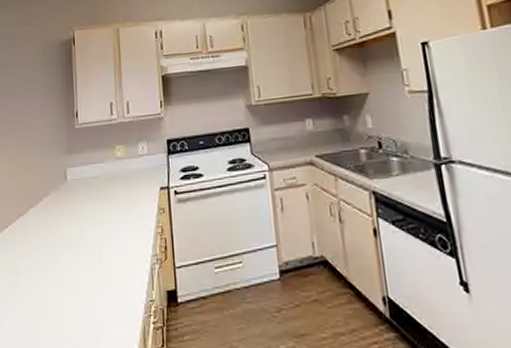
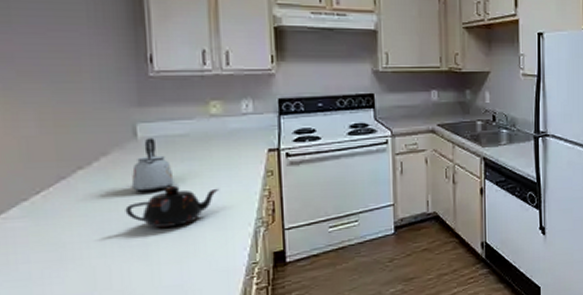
teapot: none [58,222,124,260] -> present [125,185,220,228]
kettle: none [62,180,91,227] -> present [131,137,174,192]

